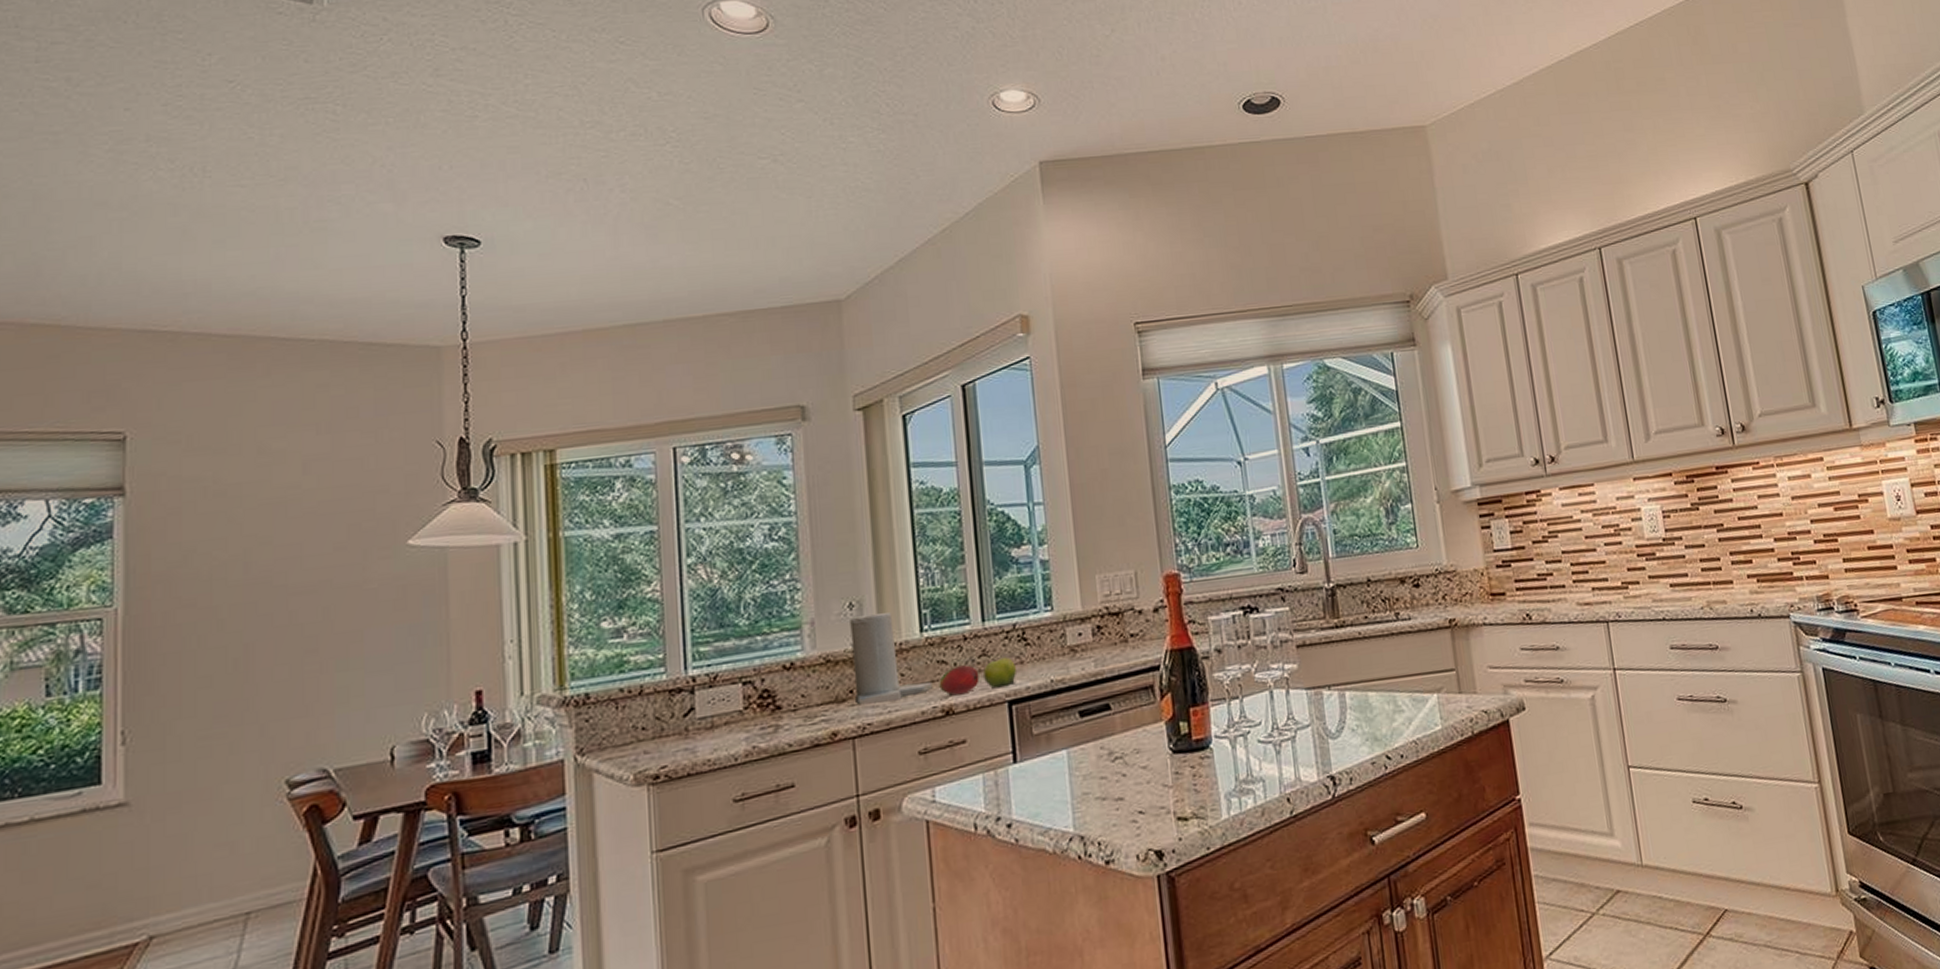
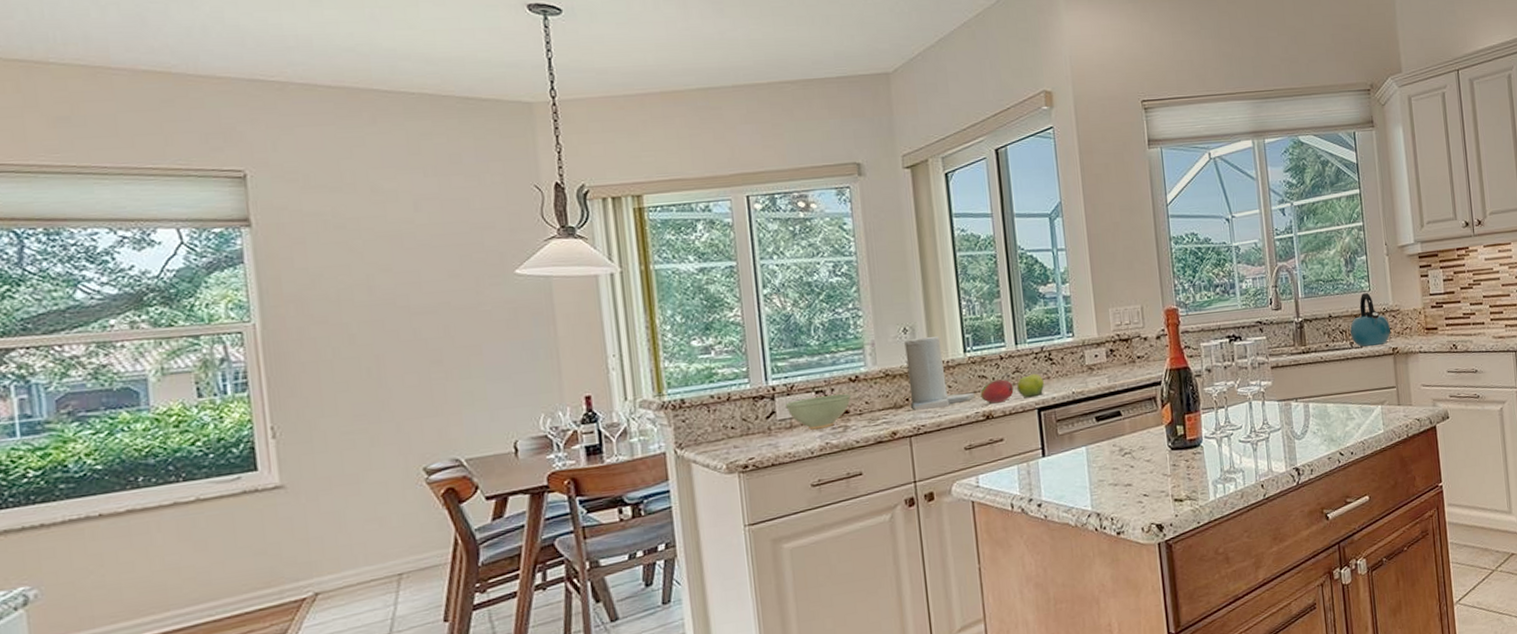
bowl: none [705,684,785,731] -> present [784,393,852,430]
kettle: none [1394,550,1446,619] -> present [1350,293,1391,347]

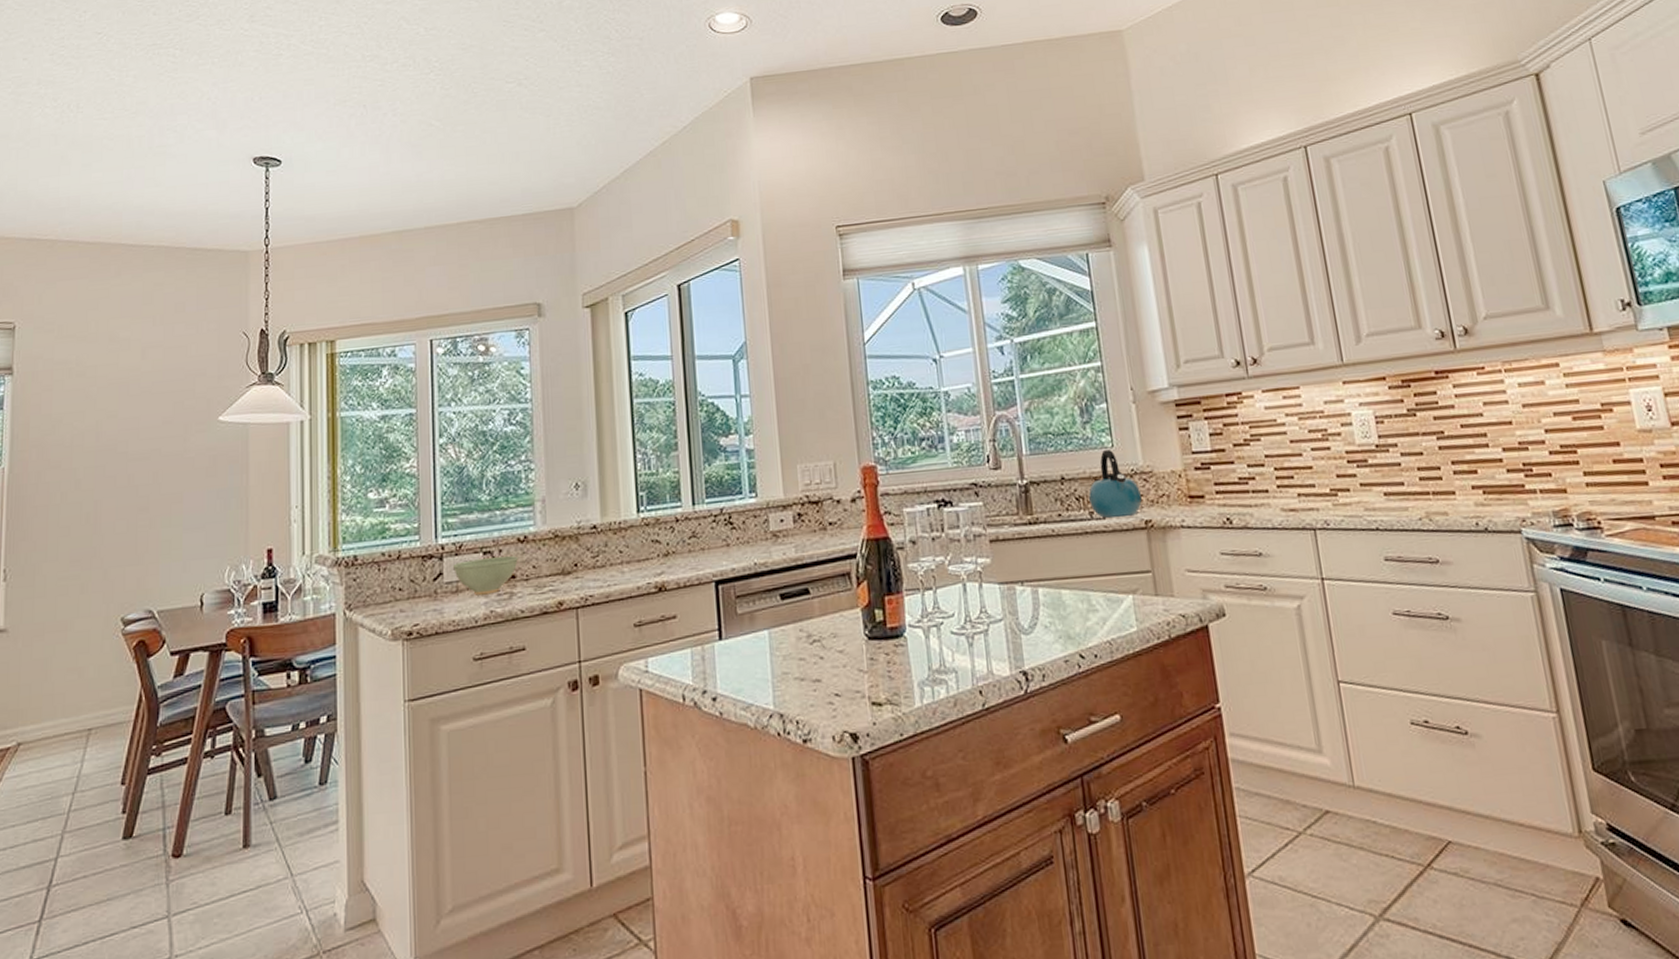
paper towel: present [904,336,975,411] -> none [576,494,647,578]
fruit: present [980,379,1014,404] -> none [653,545,690,573]
fruit: present [1017,373,1045,398] -> none [693,539,724,569]

